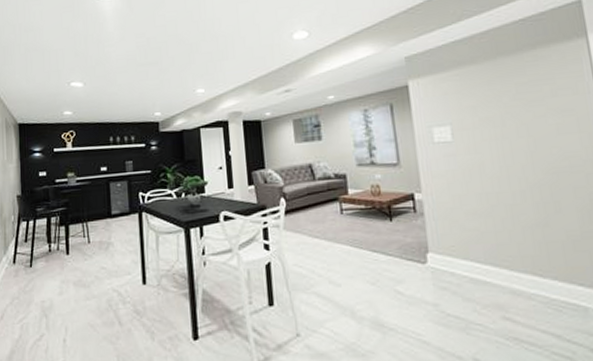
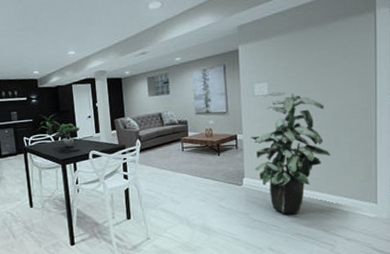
indoor plant: none [433,137,549,308] -> present [251,91,330,214]

